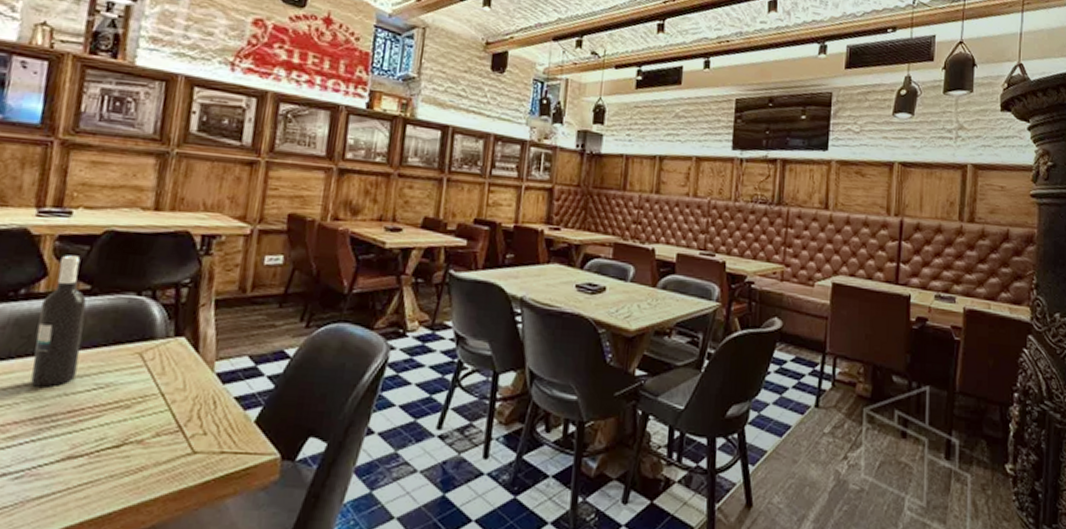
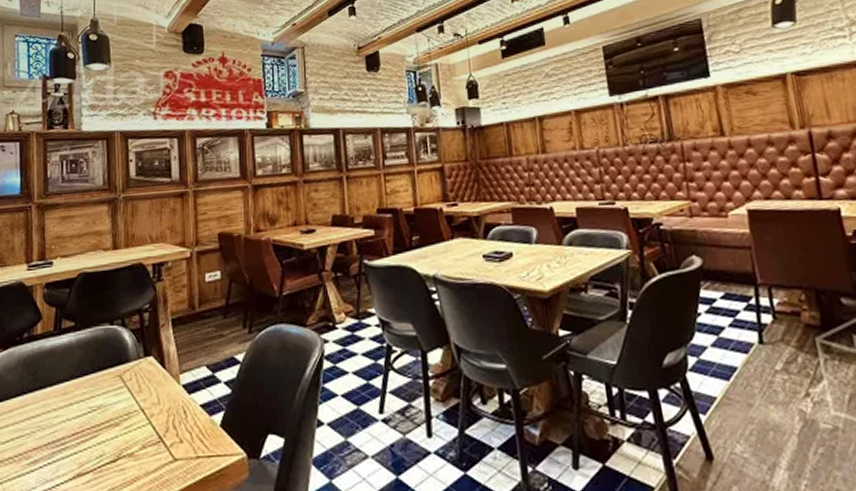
wine bottle: present [31,255,87,387] -> none [40,298,74,416]

